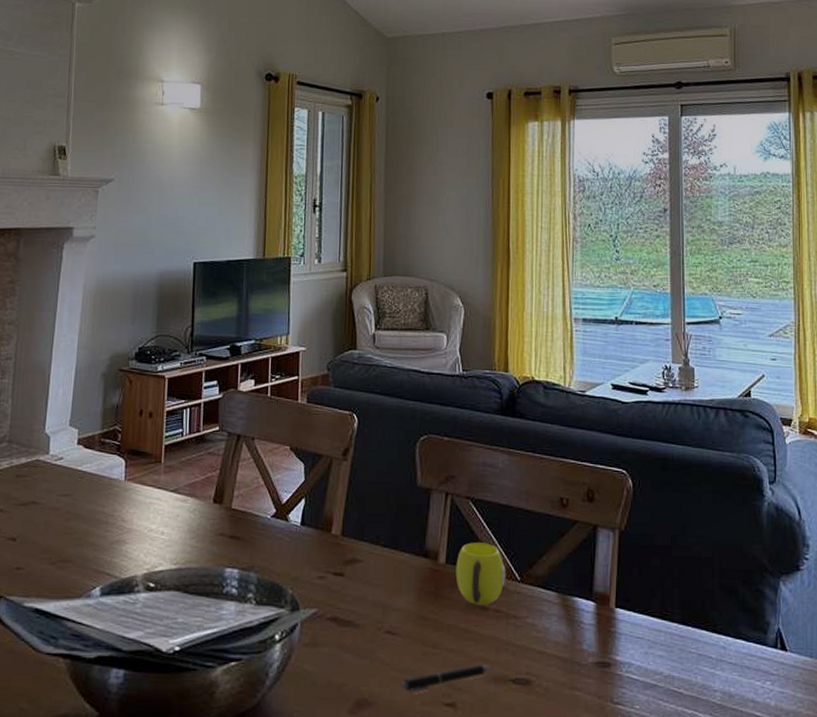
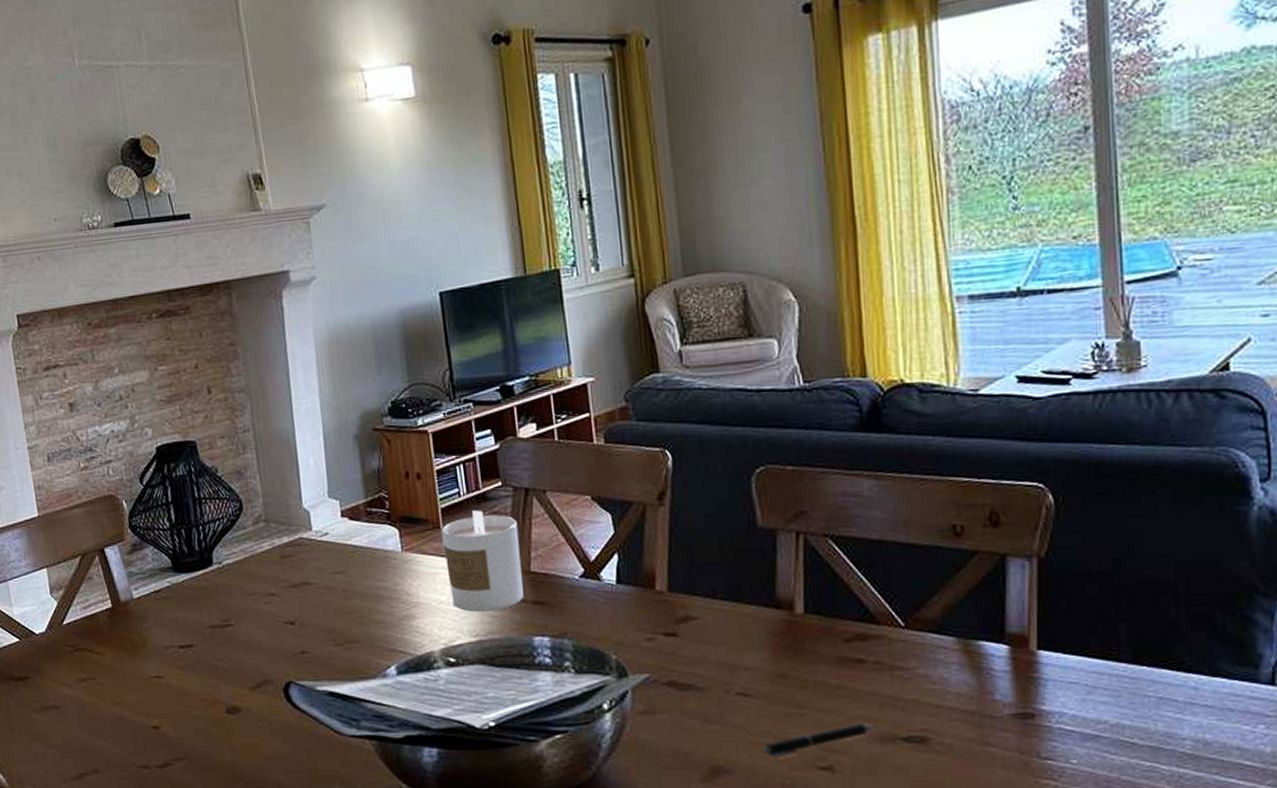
candle: none [160,449,227,542] -> present [441,510,524,612]
cup: present [455,542,507,605] -> none [818,586,887,657]

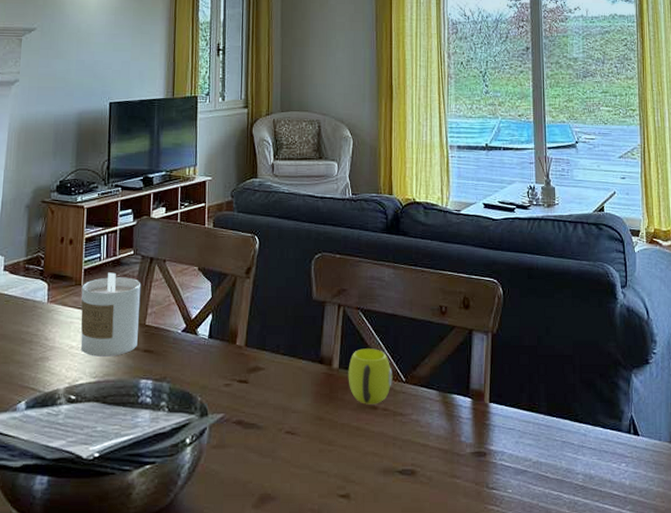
pen: present [763,722,874,758] -> none [301,458,380,487]
cup: none [818,586,887,657] -> present [348,348,394,404]

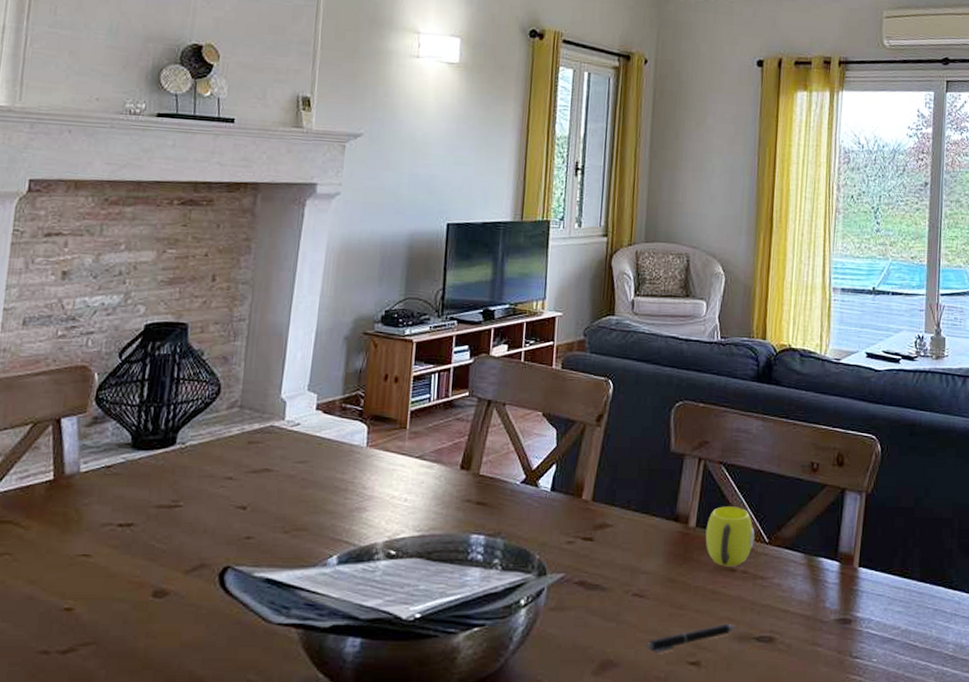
candle: present [80,272,141,357] -> none [403,415,476,509]
pen: none [301,458,380,487] -> present [647,623,736,653]

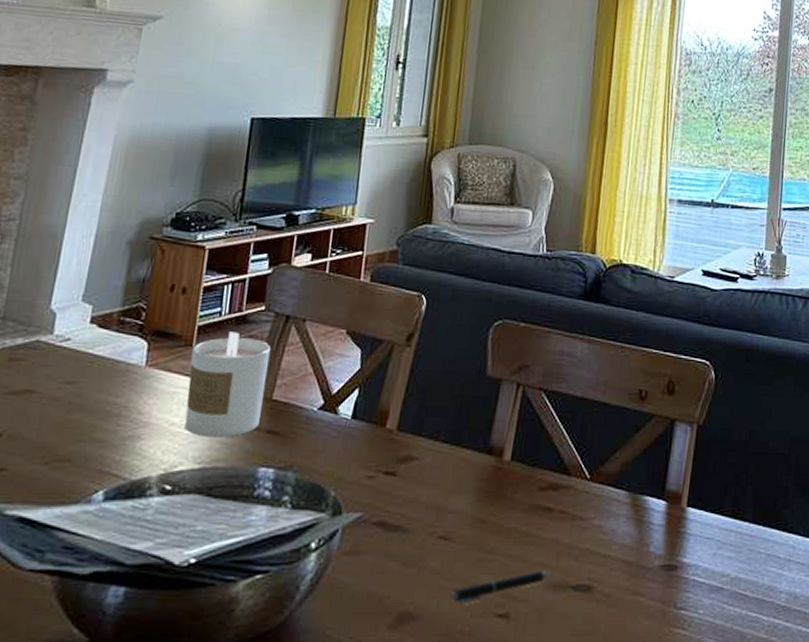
candle: none [403,415,476,509] -> present [184,331,272,438]
cup: present [705,506,756,567] -> none [520,438,576,506]

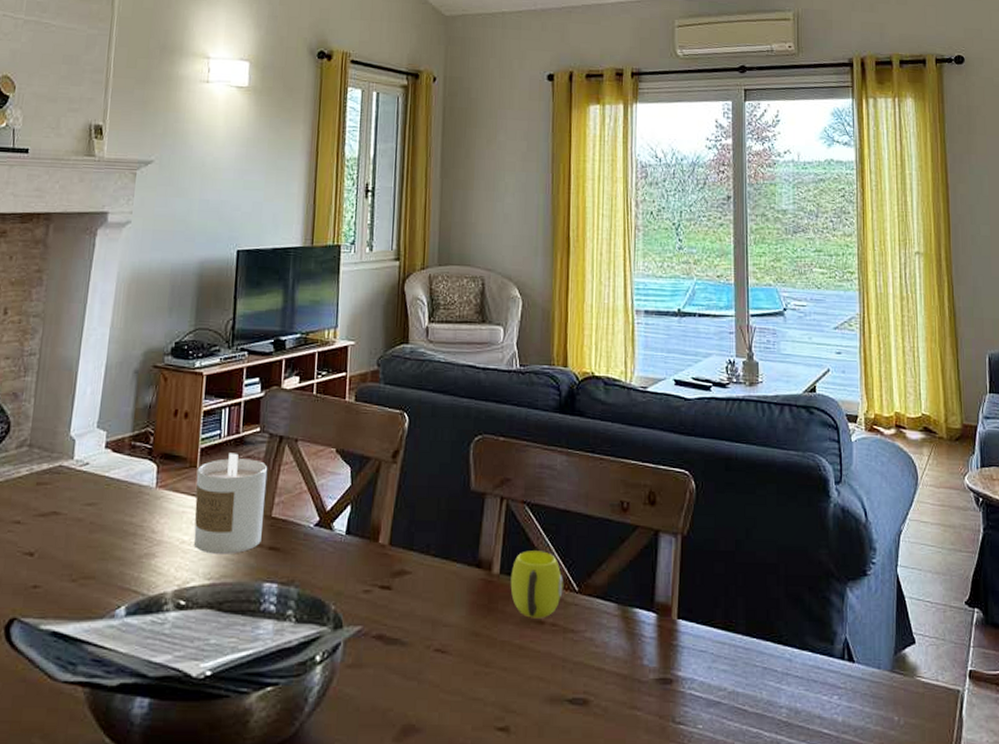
pen: present [450,570,550,604] -> none [451,683,546,717]
cup: none [520,438,576,506] -> present [510,550,564,618]

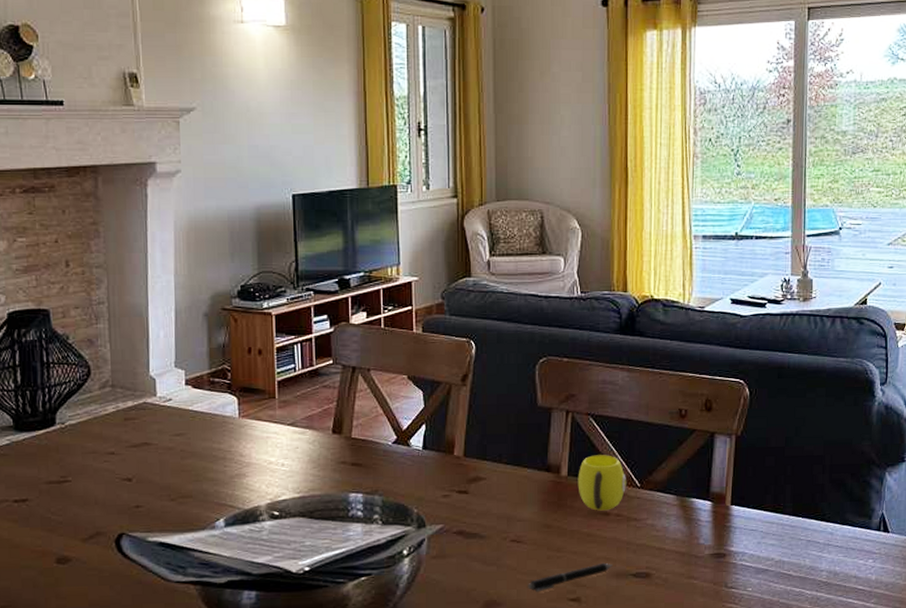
candle: present [193,453,268,554] -> none [276,384,344,472]
pen: none [451,683,546,717] -> present [528,562,613,592]

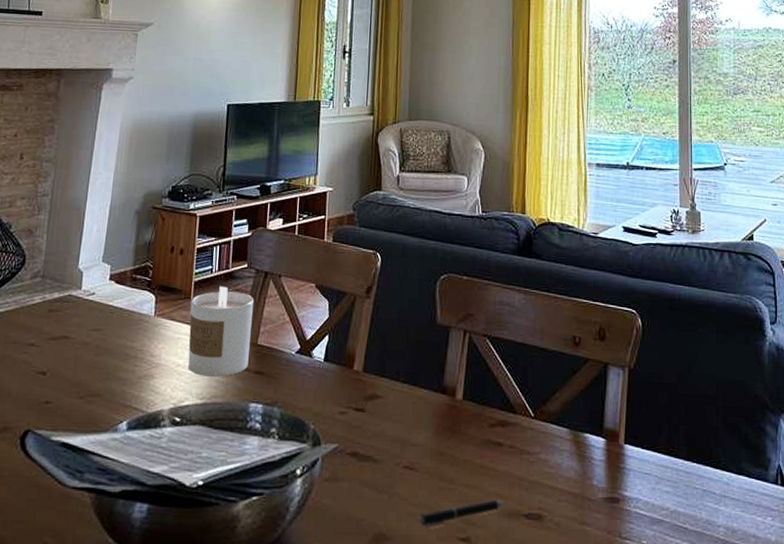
candle: none [276,384,344,472] -> present [188,286,255,377]
cup: present [578,455,627,511] -> none [472,379,521,441]

